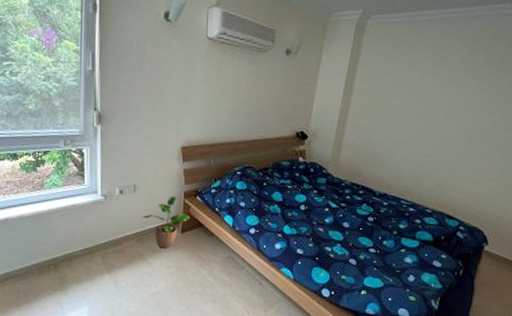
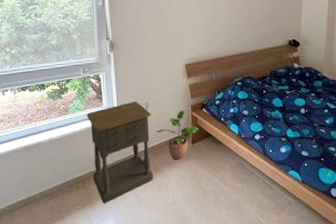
nightstand: none [64,181,139,289] -> present [86,101,154,203]

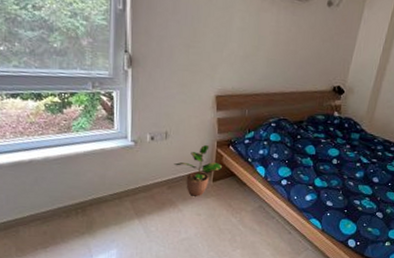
nightstand: present [86,101,154,203] -> none [92,128,171,233]

